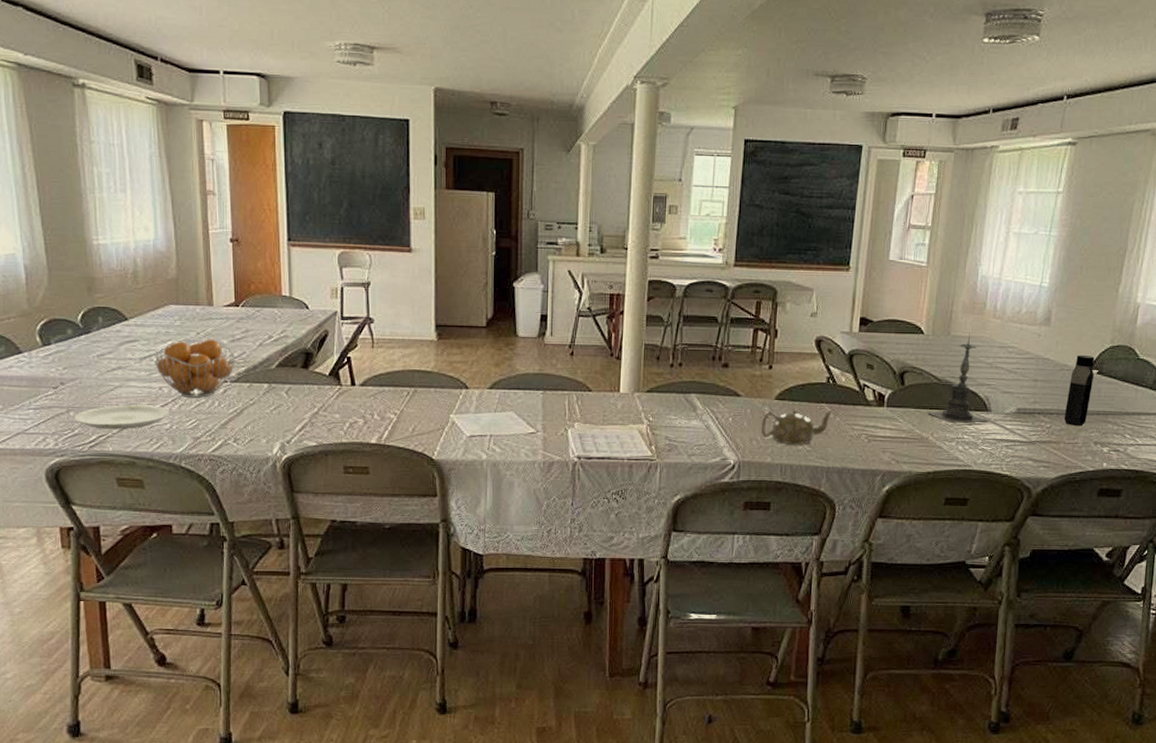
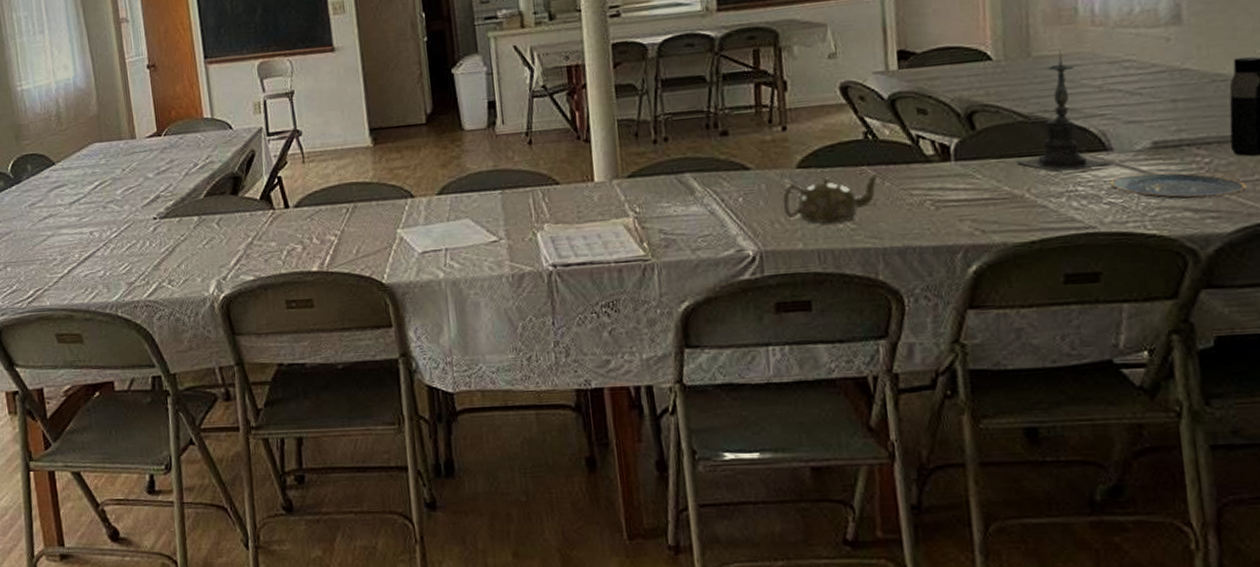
plate: present [74,404,171,430] -> none [11,252,103,283]
fruit basket: present [153,339,236,398] -> none [82,174,163,240]
plate: none [985,431,1070,453] -> present [1110,172,1248,199]

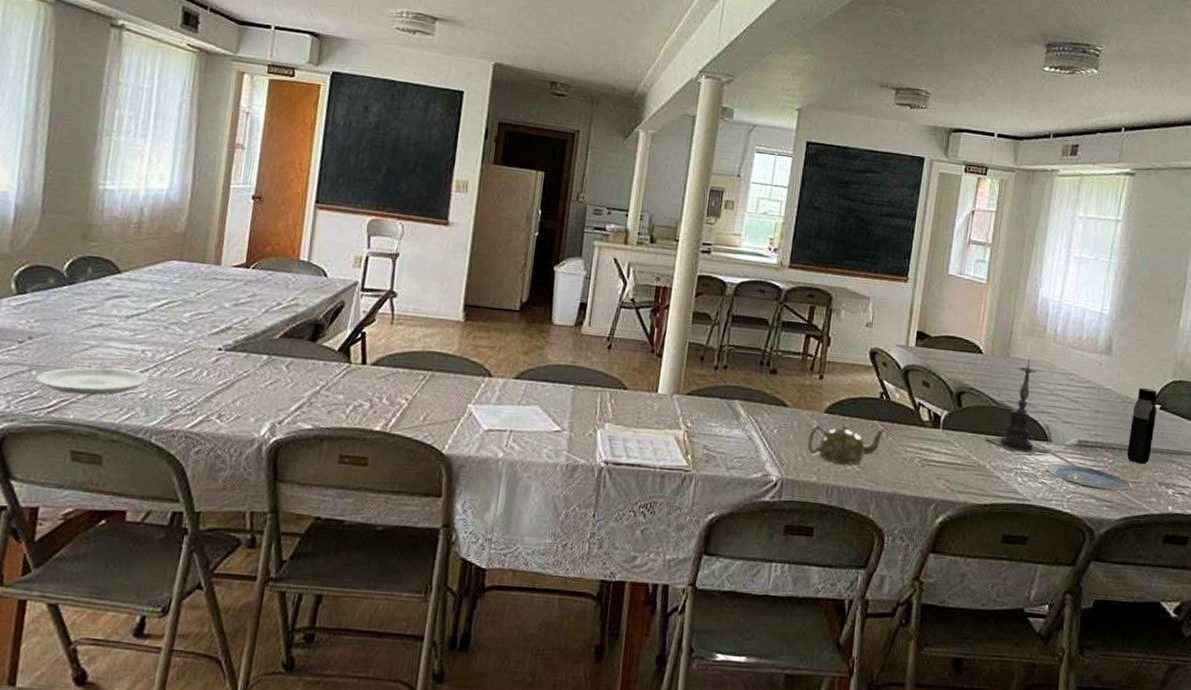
plate: none [11,252,103,283] -> present [35,367,151,395]

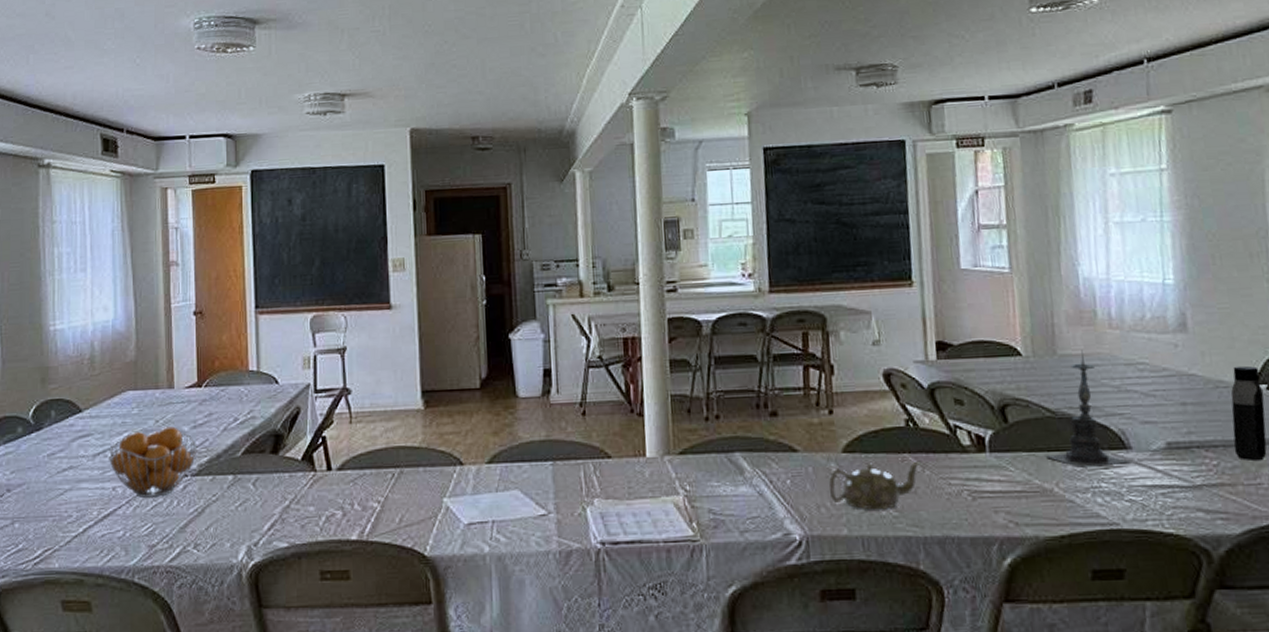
plate: present [35,367,151,395] -> none [19,509,125,542]
fruit basket: none [141,300,236,366] -> present [108,426,197,498]
plate: present [1045,463,1133,491] -> none [1130,473,1252,500]

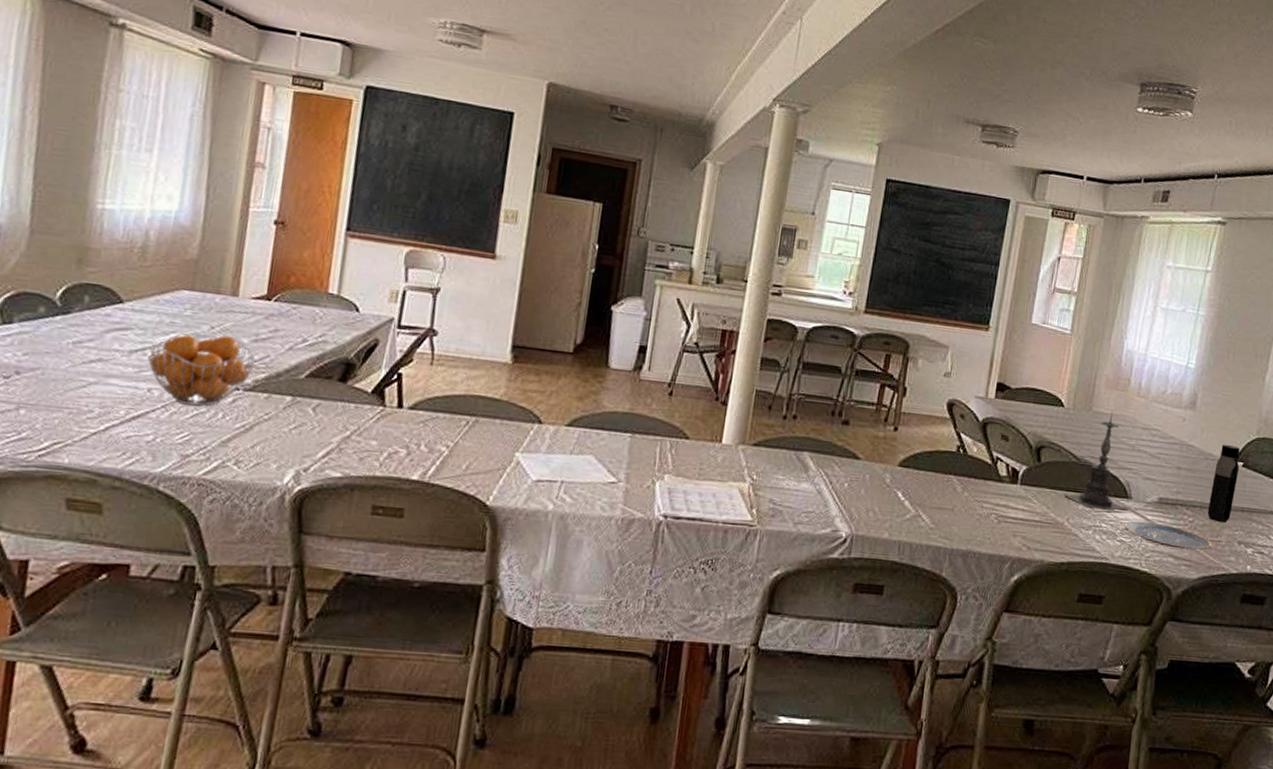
teapot: present [828,461,921,511] -> none [879,478,963,521]
plate: none [1130,473,1252,500] -> present [1125,521,1213,550]

